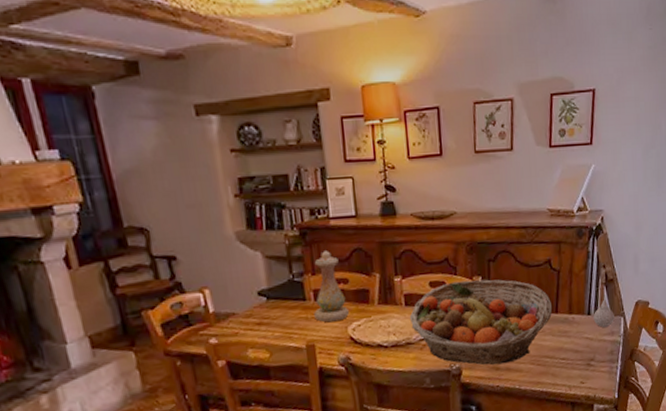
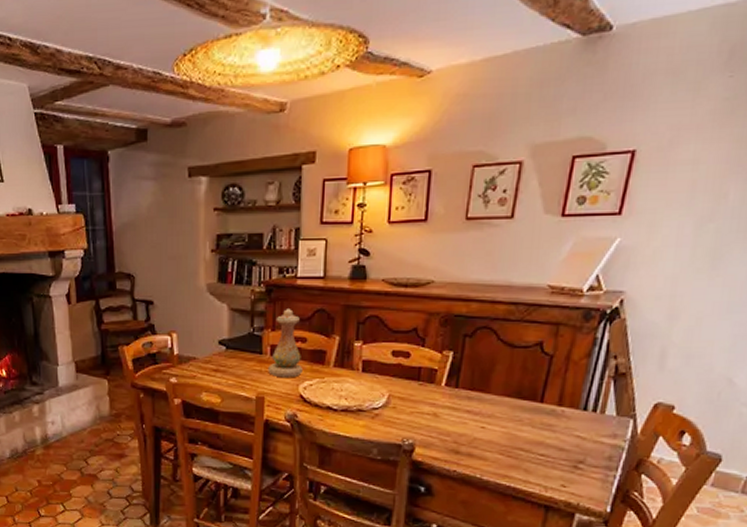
fruit basket: present [409,279,553,365] -> none [364,353,538,449]
vase: present [593,300,614,327] -> none [589,396,621,427]

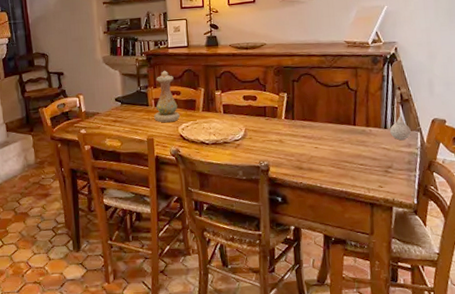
vase: none [589,396,621,427] -> present [389,117,411,140]

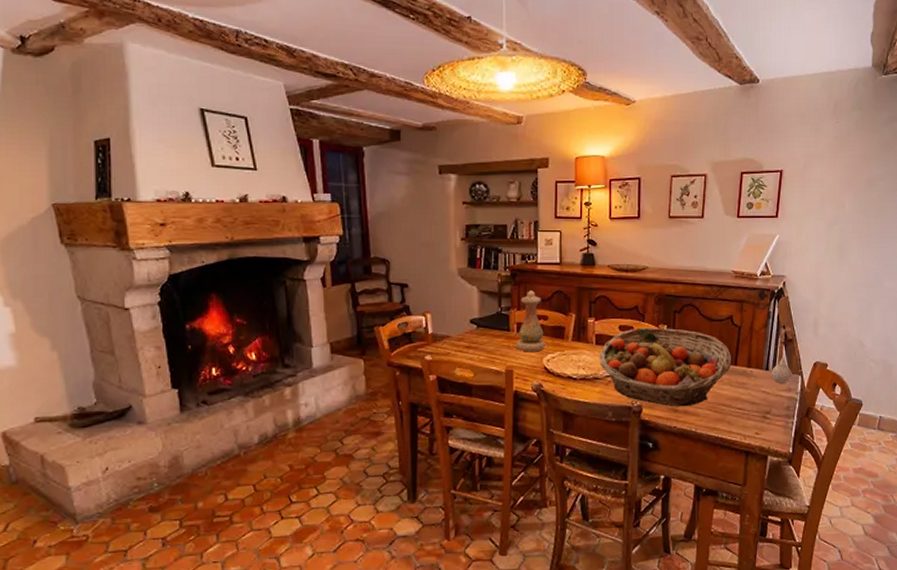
fruit basket: none [226,95,351,165] -> present [598,327,732,407]

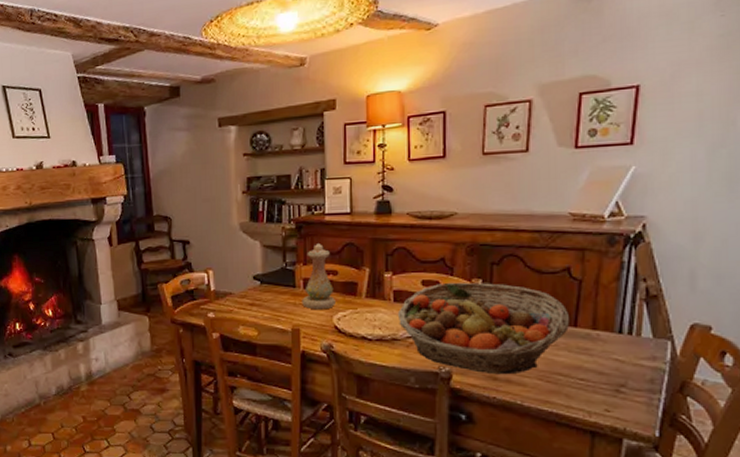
vase: present [771,358,792,383] -> none [626,319,658,350]

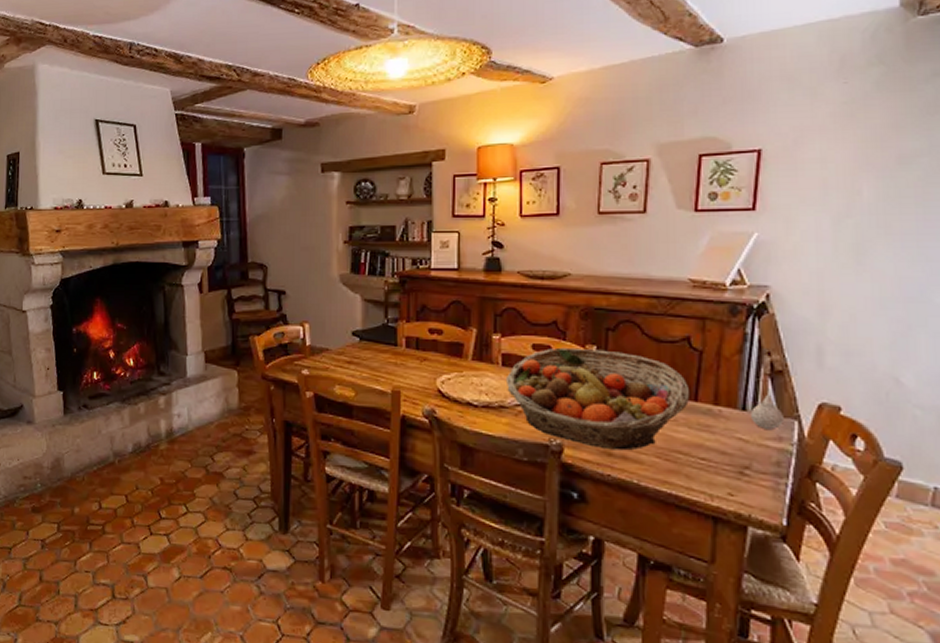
vase: present [302,244,335,310] -> none [404,300,439,372]
vase: none [626,319,658,350] -> present [750,395,784,429]

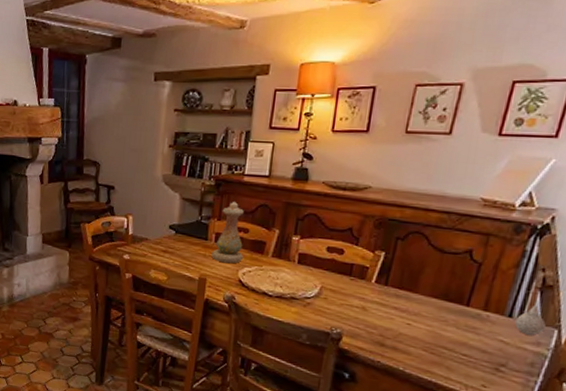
vase: none [404,300,439,372] -> present [211,202,244,264]
fruit basket: present [505,347,691,451] -> none [299,251,464,343]

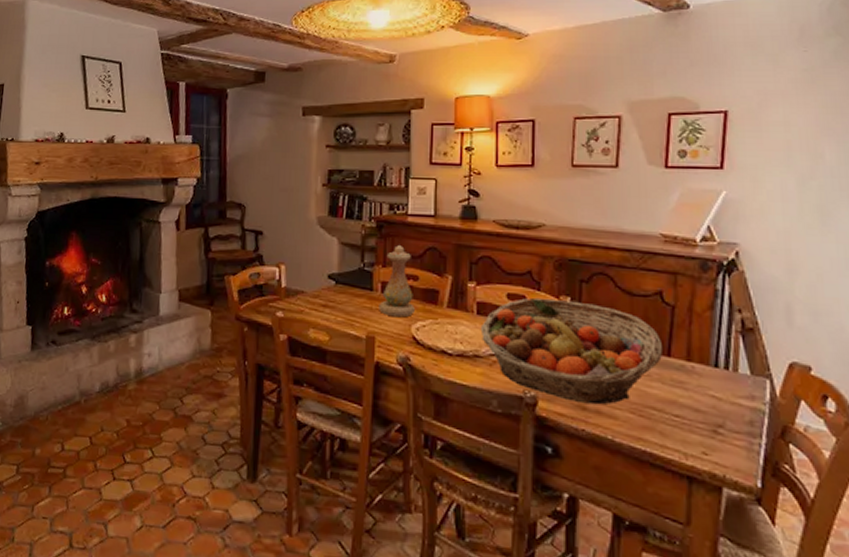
fruit basket: none [299,251,464,343] -> present [480,297,664,405]
vase: present [514,306,546,335] -> none [722,353,756,388]

